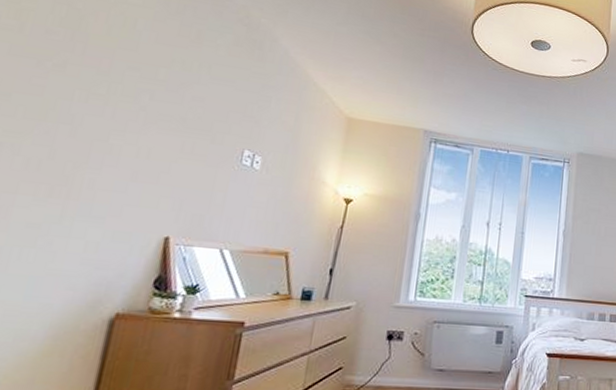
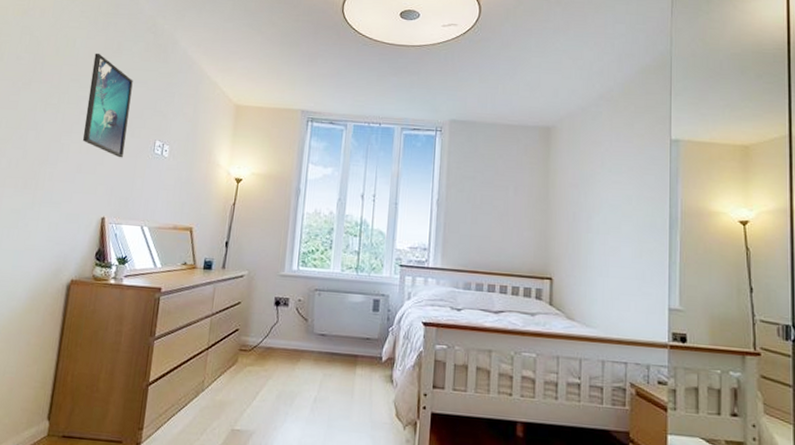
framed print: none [141,39,217,167] -> present [82,52,133,158]

